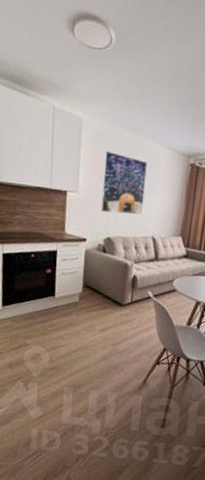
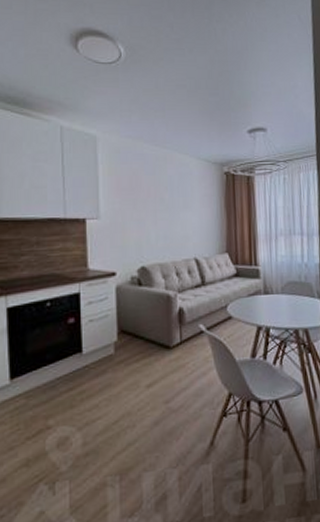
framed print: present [100,150,148,215] -> none [127,167,179,238]

